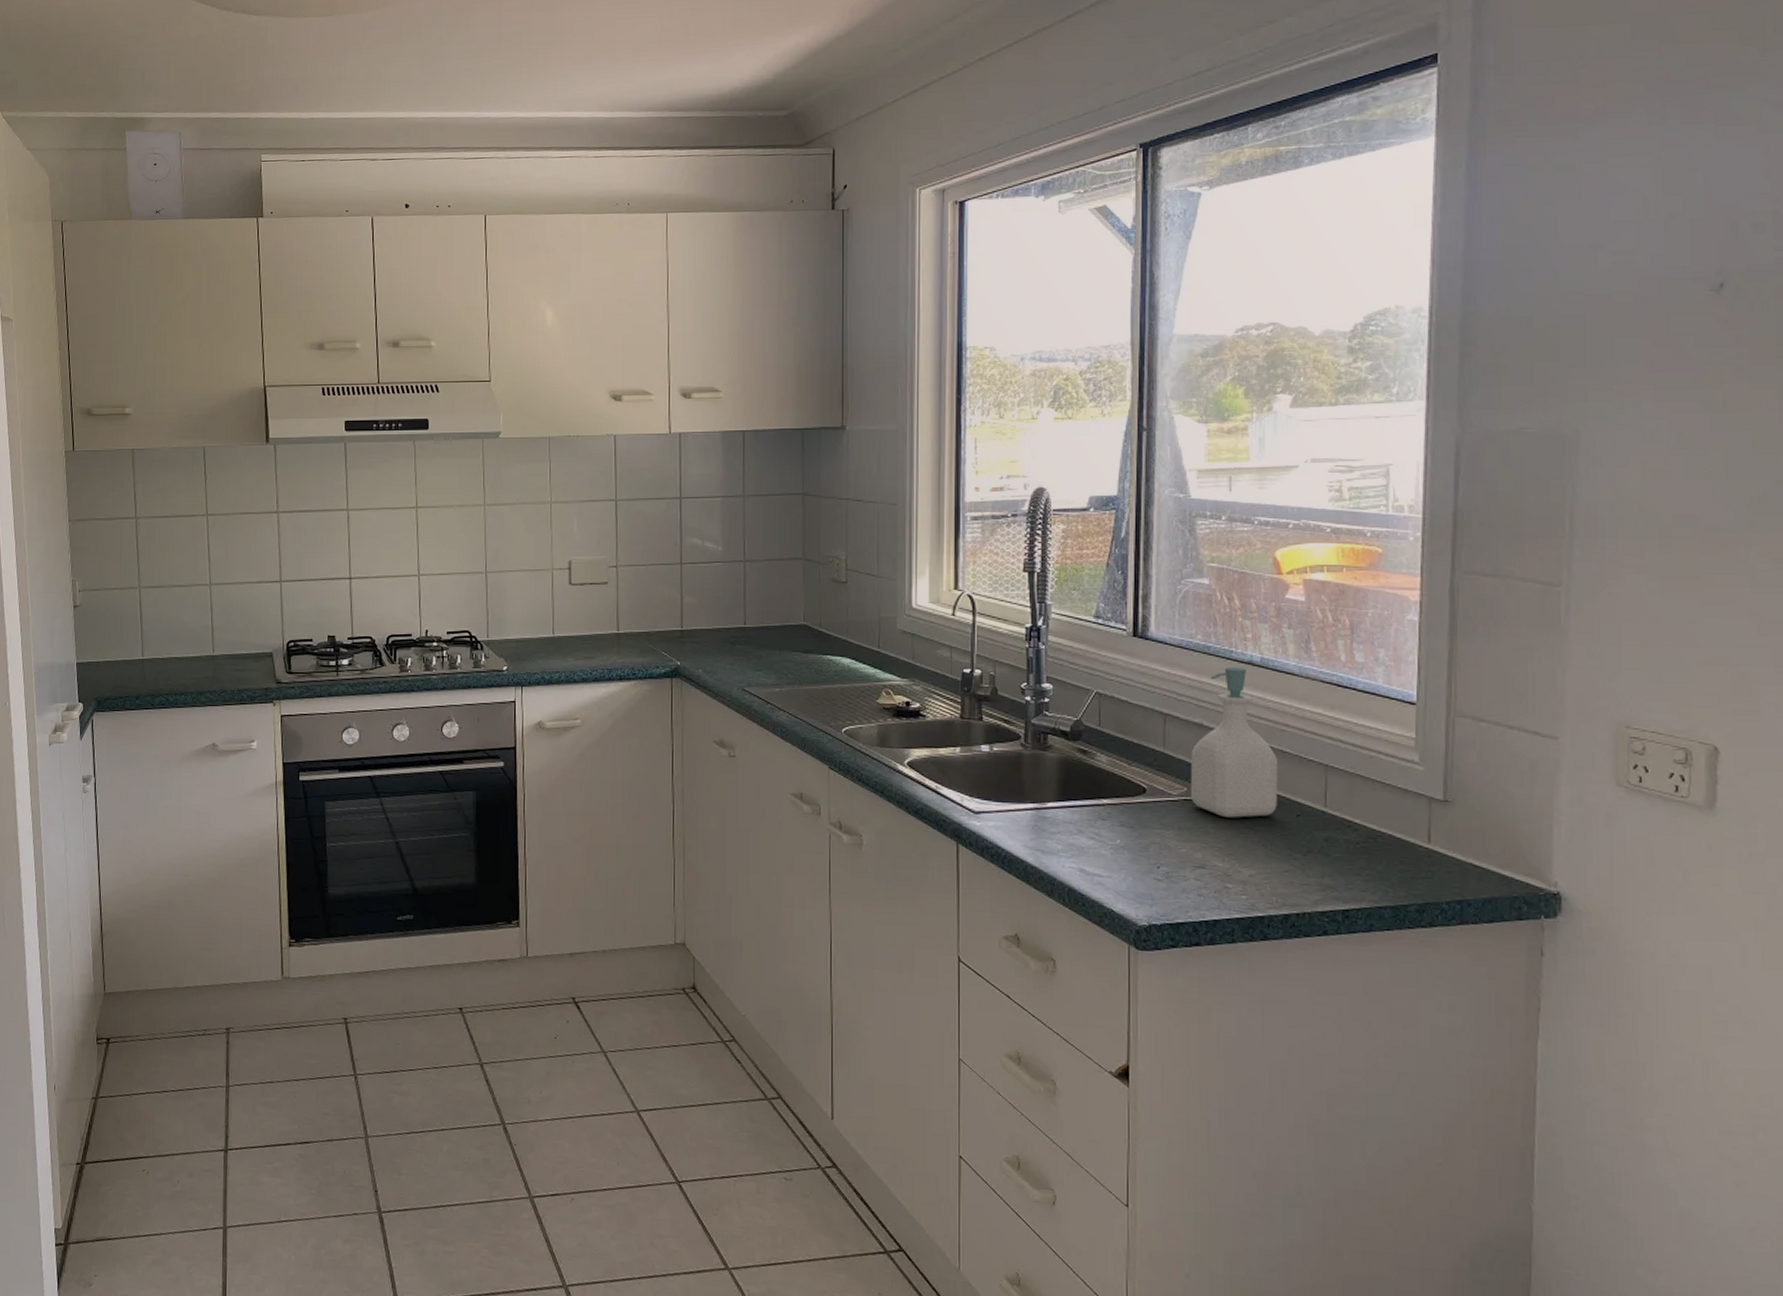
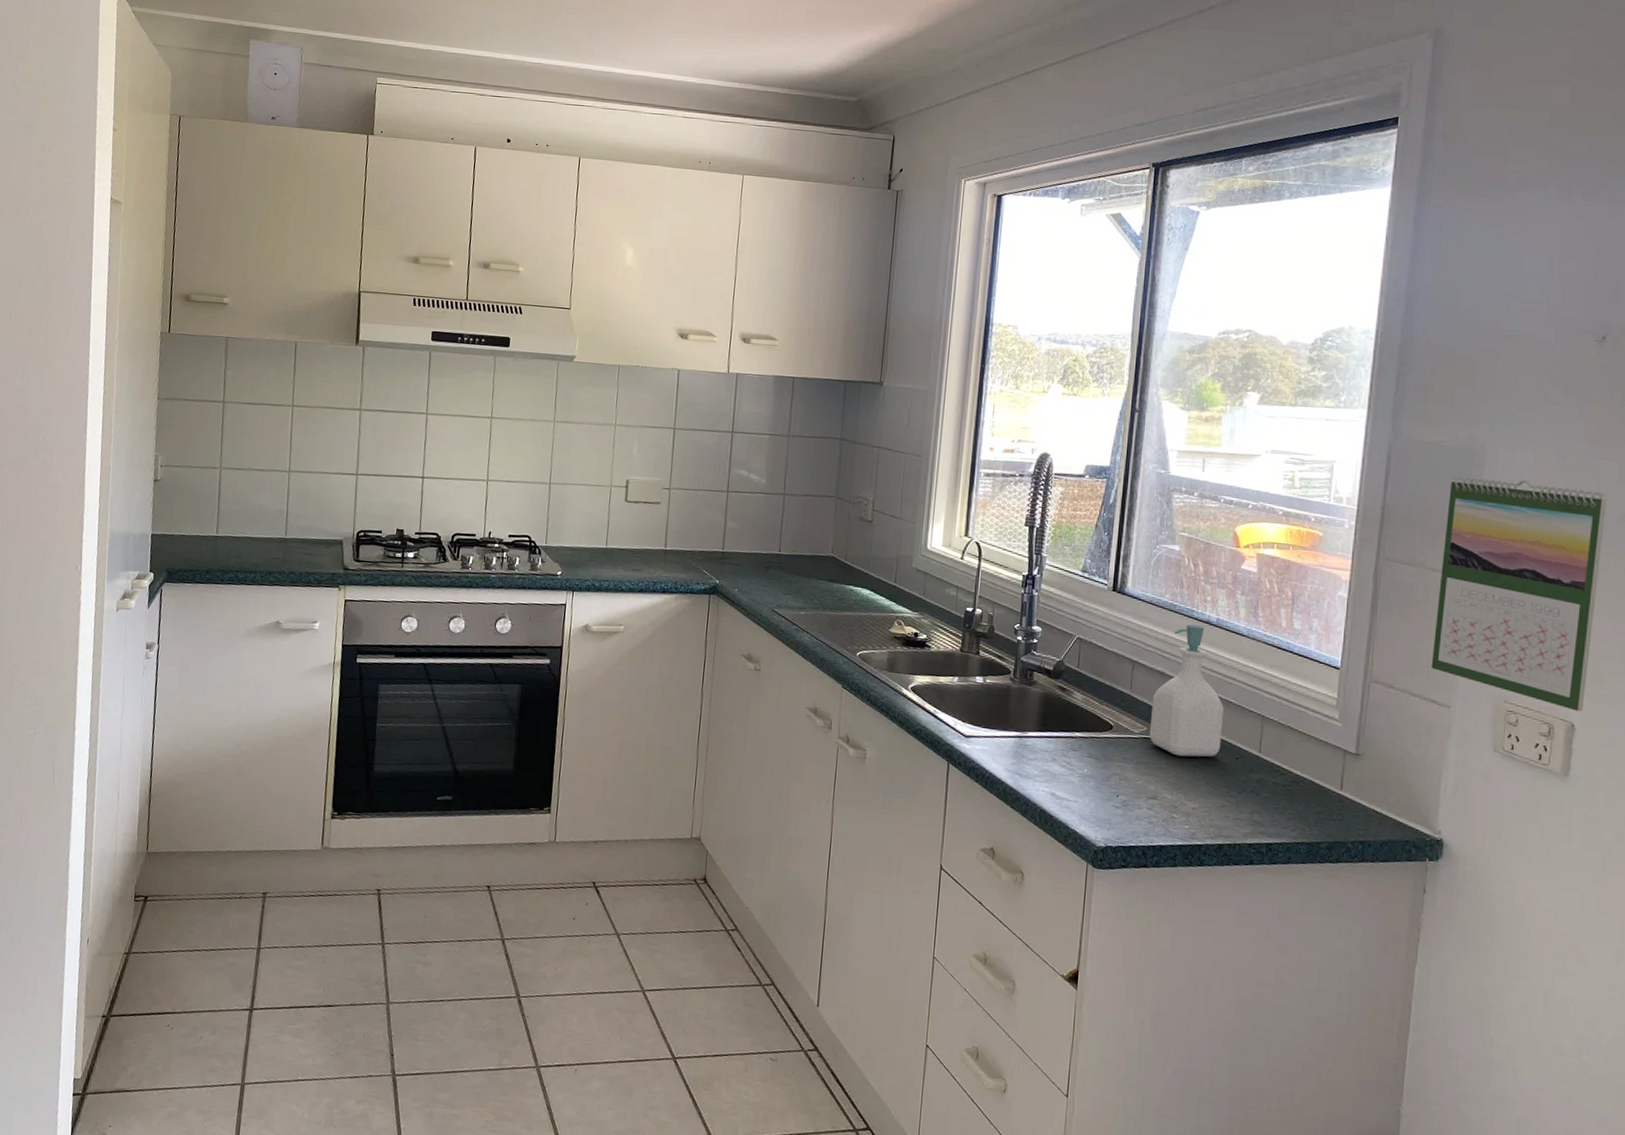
calendar: none [1529,464,1740,732] -> present [1431,476,1607,712]

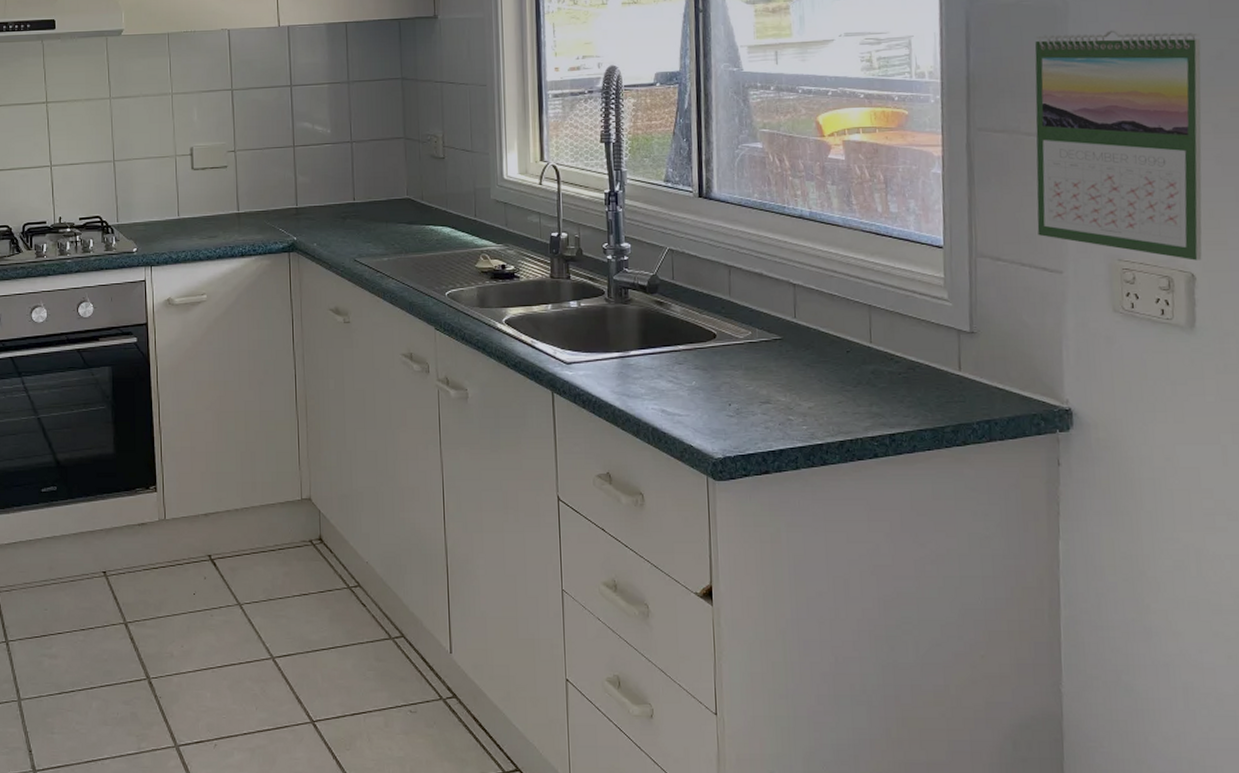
soap bottle: present [1149,624,1224,757] -> none [753,221,830,357]

